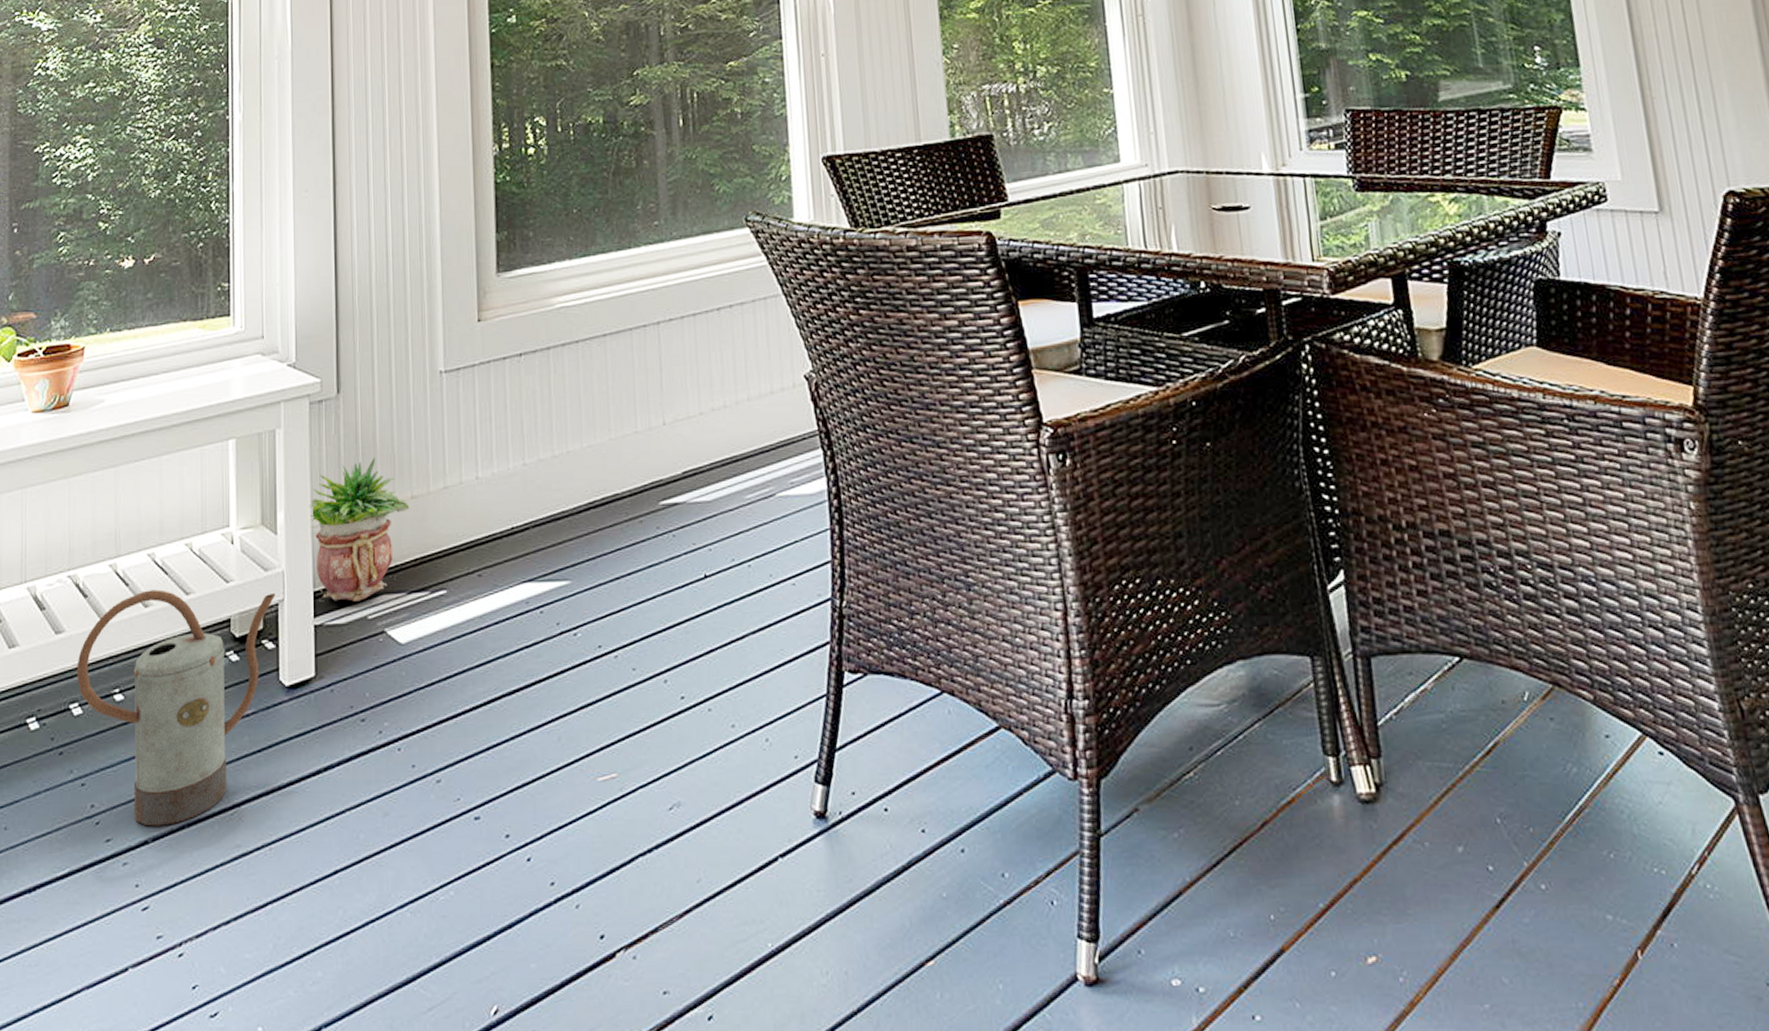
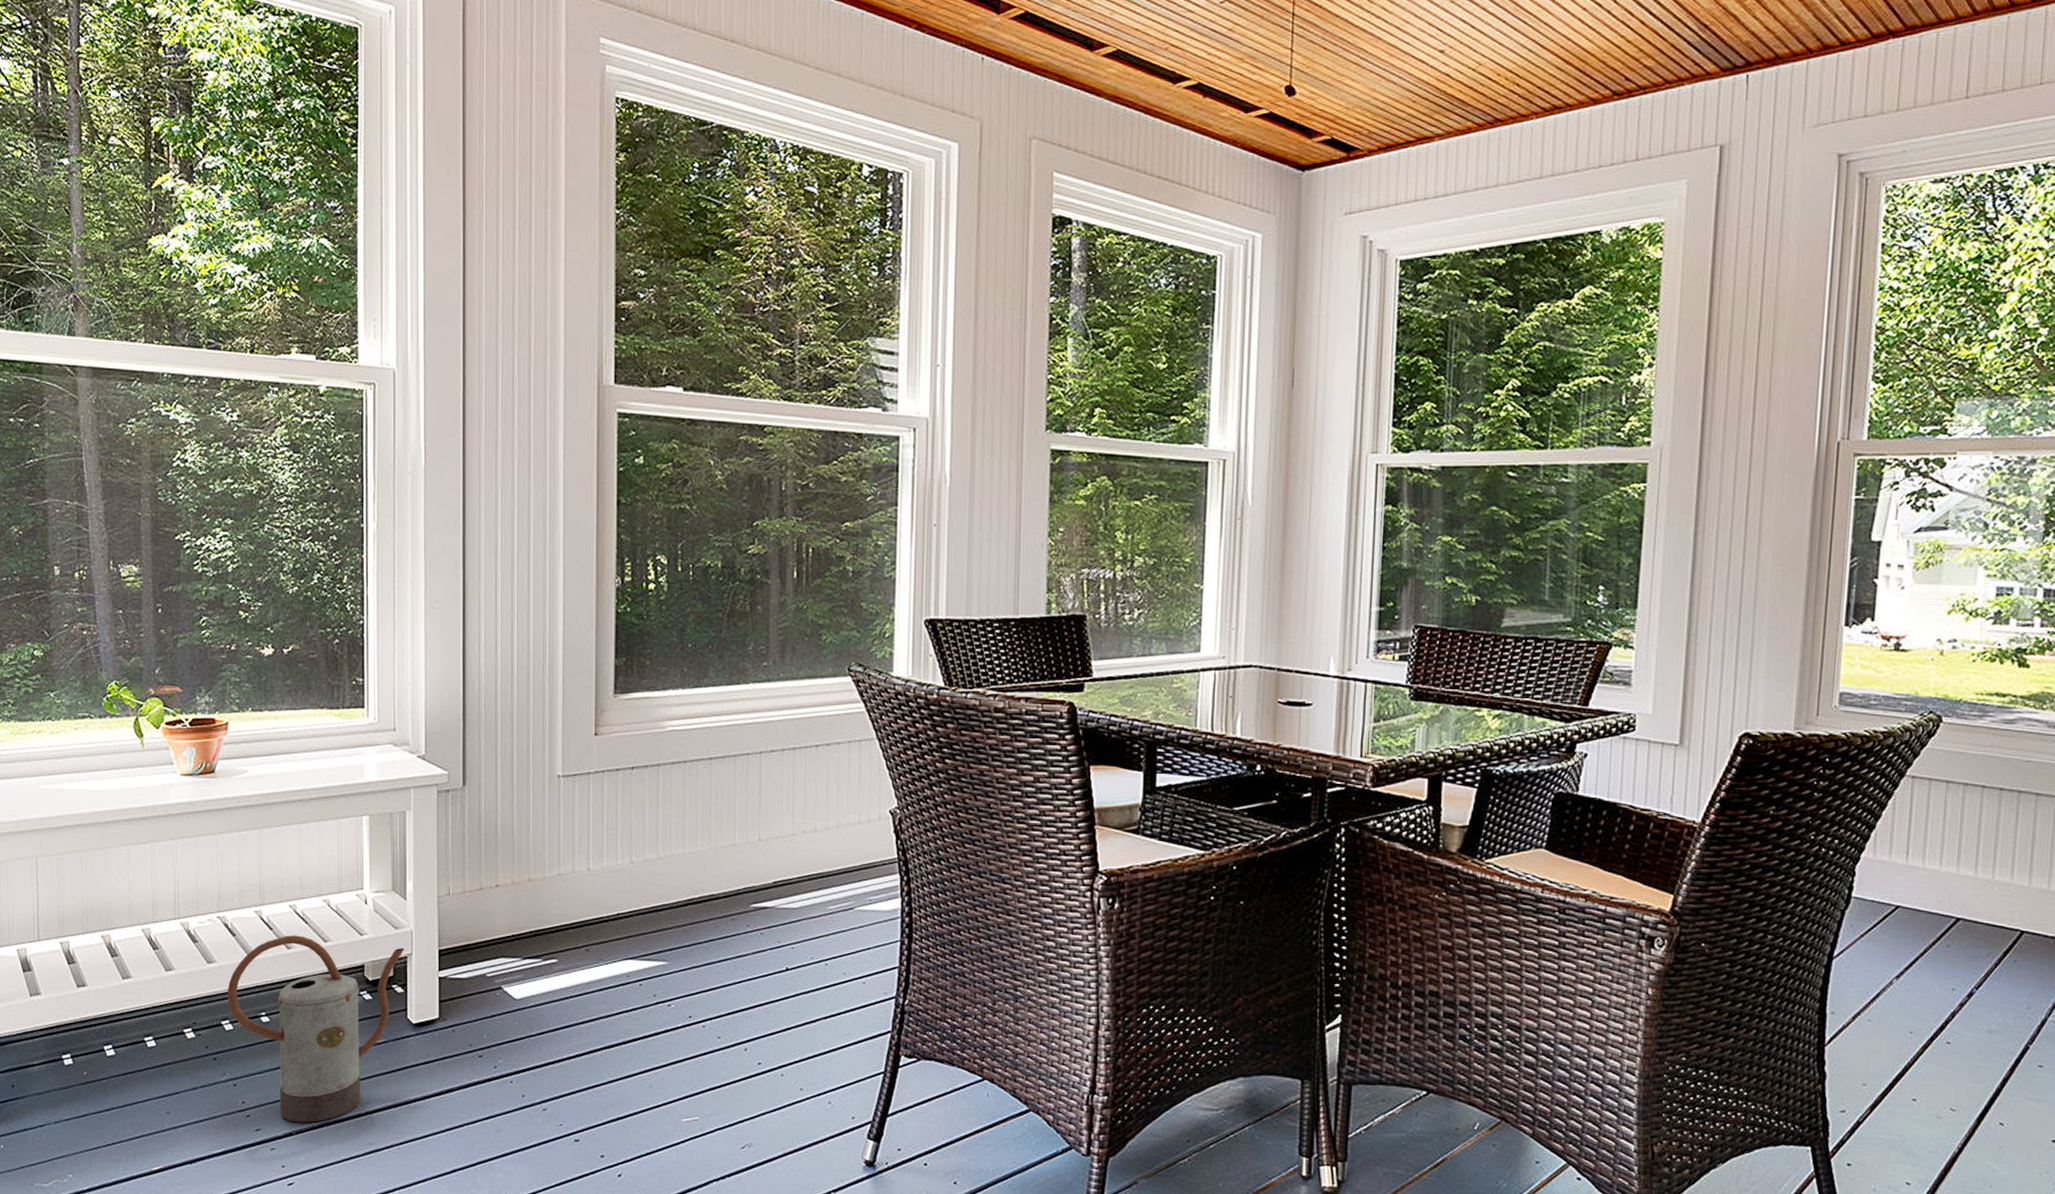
potted plant: present [309,458,410,602] -> none [436,844,527,961]

